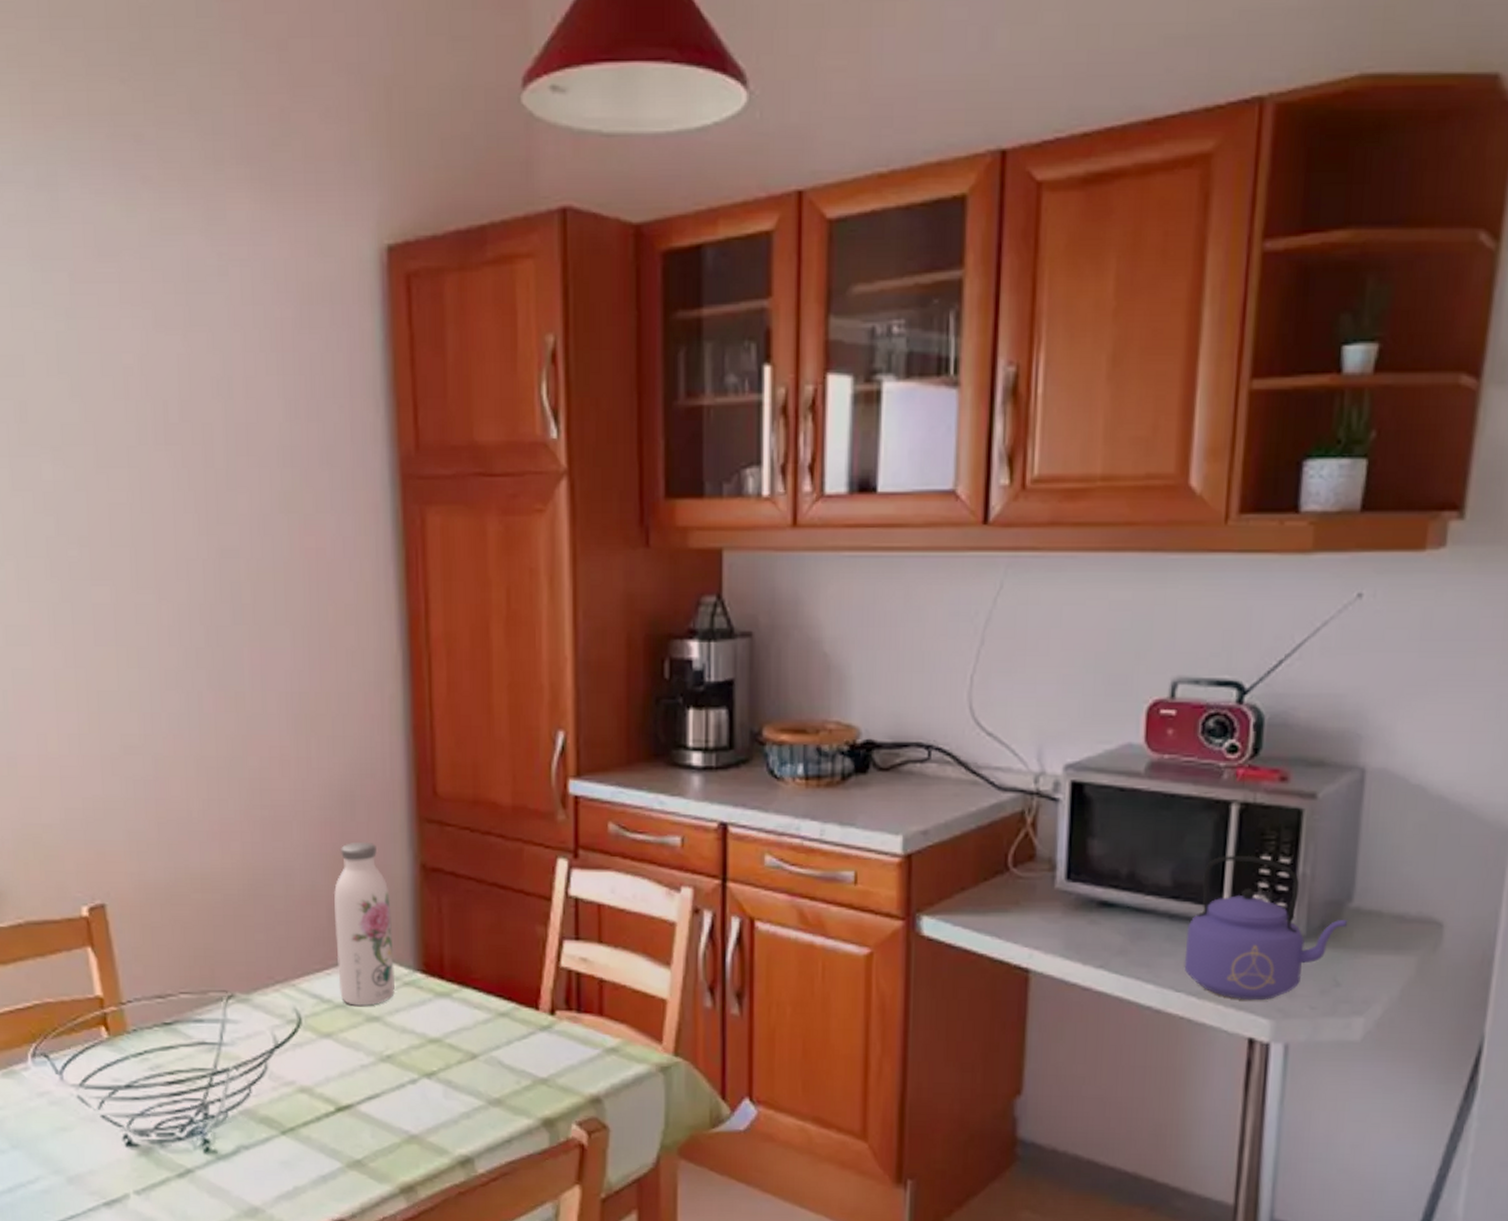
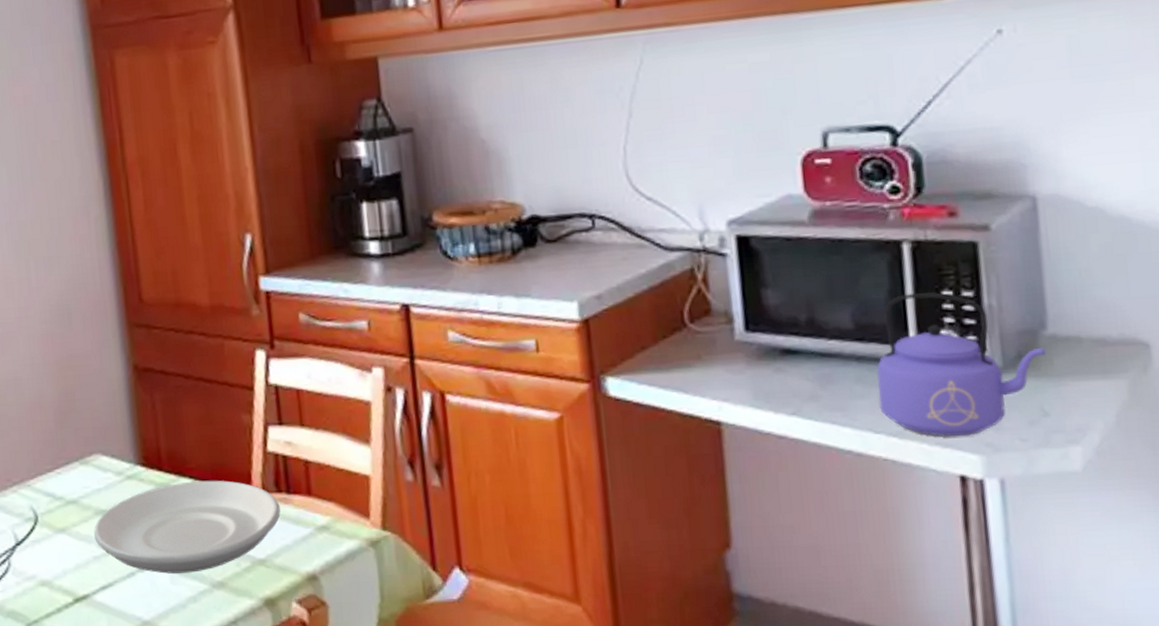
water bottle: present [334,841,396,1006] -> none [59,349,119,501]
plate: none [363,992,568,1088] -> present [94,480,281,574]

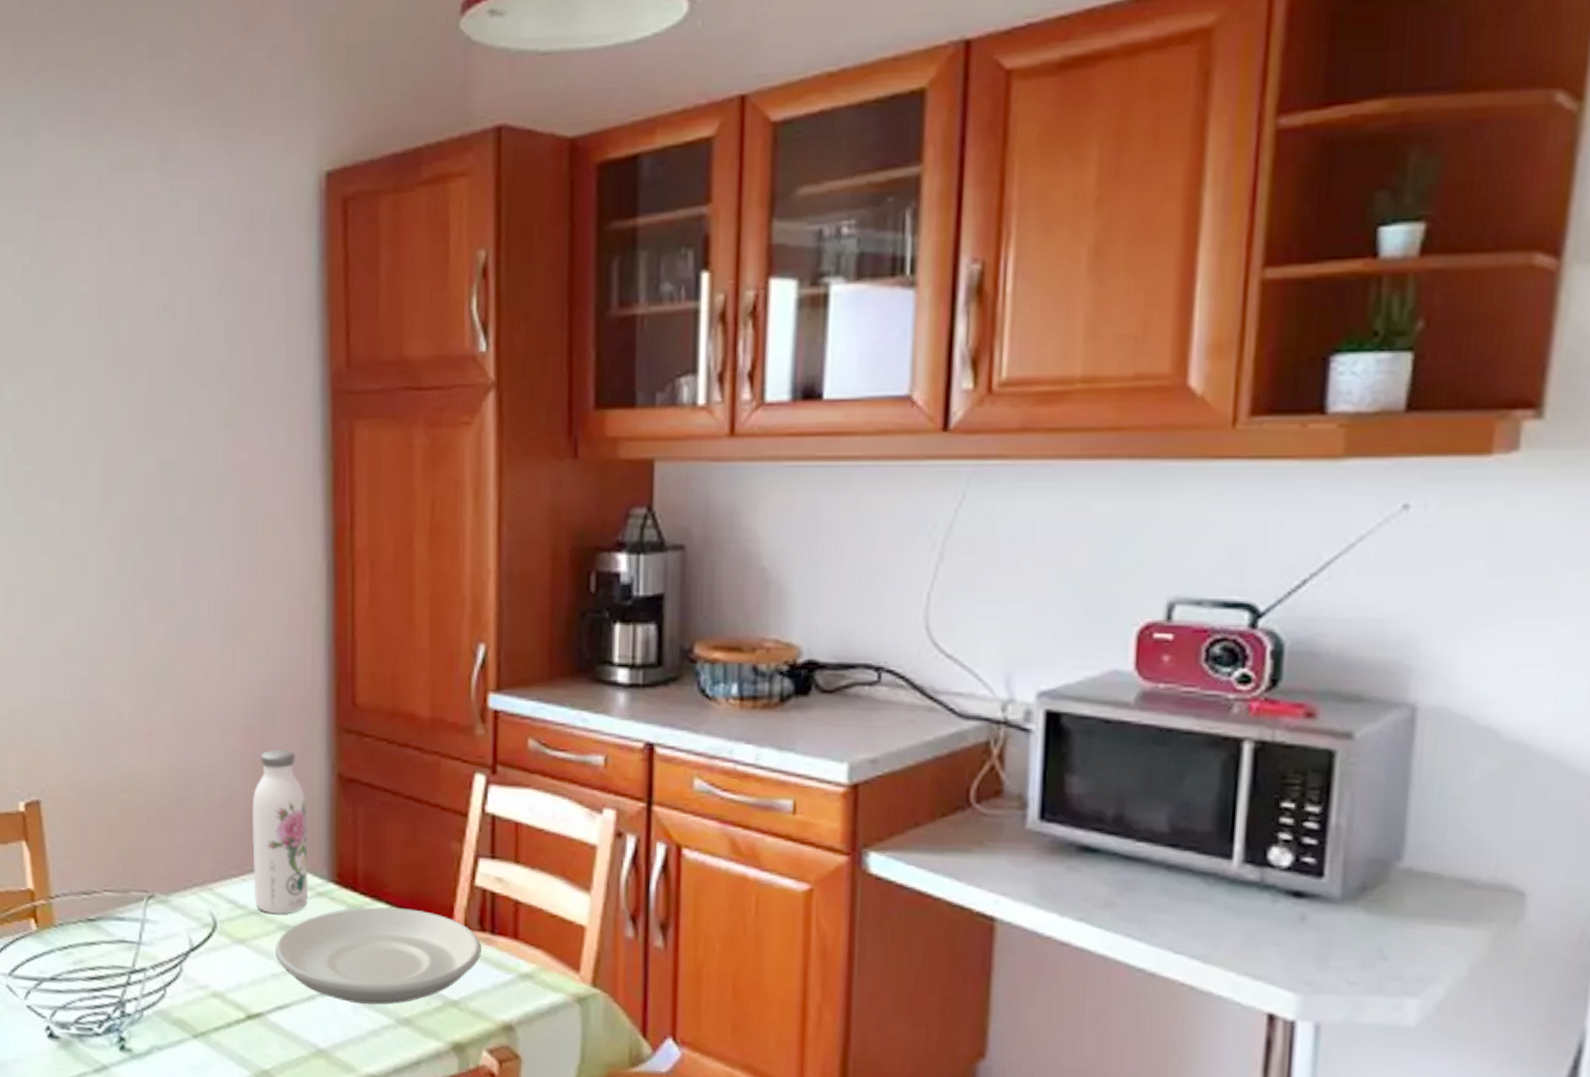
water bottle: none [59,349,119,501] -> present [252,749,309,914]
kettle: present [876,291,1046,437] -> none [1185,799,1397,971]

